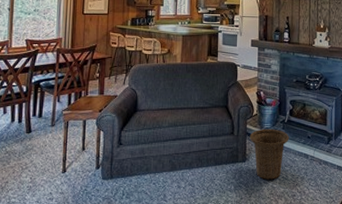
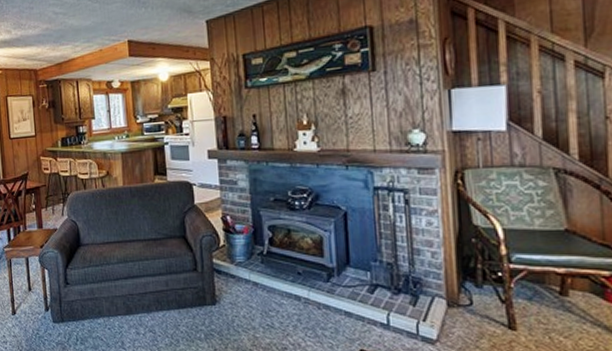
basket: present [249,128,289,180] -> none [217,263,271,328]

